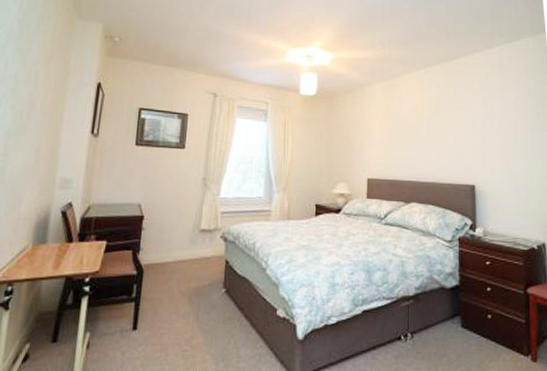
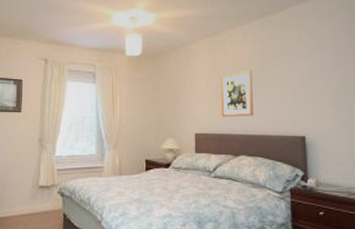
wall art: none [394,116,426,163] -> present [220,71,253,117]

